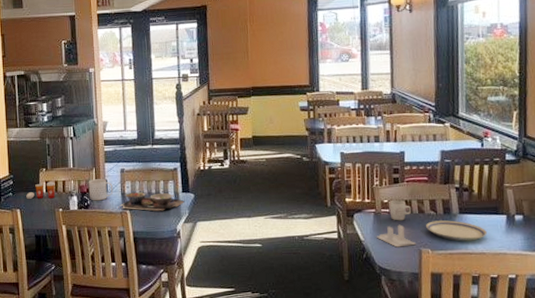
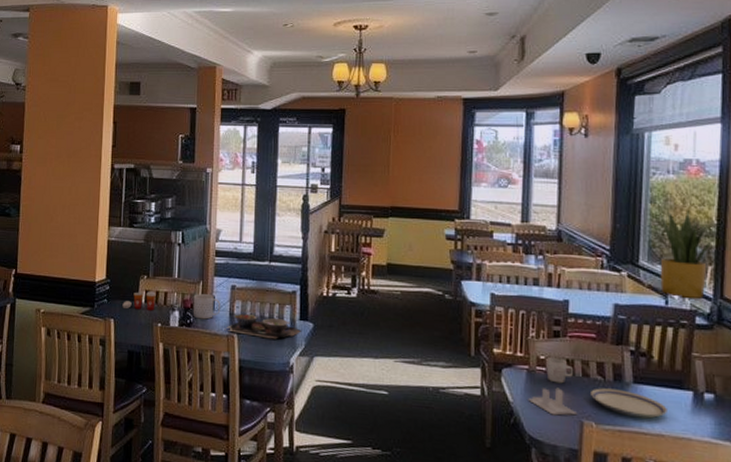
planter: none [473,67,519,140] -> present [660,210,716,298]

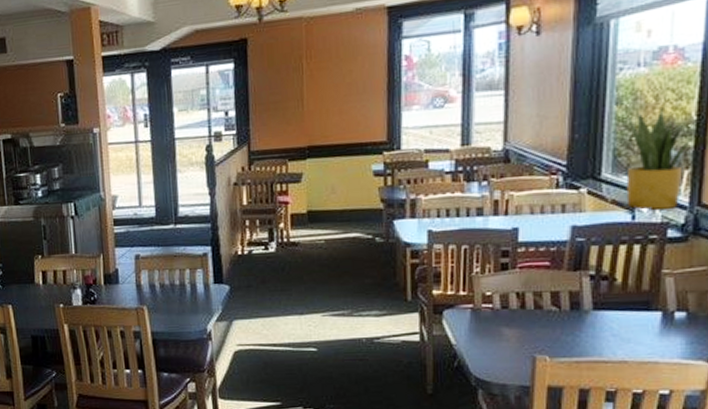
beverage cup: present [122,291,156,311] -> none [19,271,54,294]
mug: present [192,294,221,320] -> none [94,267,126,295]
food tray: present [224,306,301,339] -> none [132,276,217,308]
napkin holder: present [528,387,578,416] -> none [473,324,530,353]
mug: present [546,358,574,384] -> none [493,292,525,320]
plate: present [591,388,667,419] -> none [544,318,631,346]

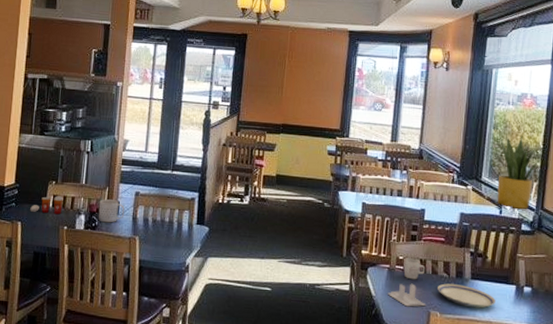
beverage cup: none [19,271,54,294] -> present [30,196,64,215]
mug: none [94,267,126,295] -> present [98,199,125,223]
napkin holder: none [473,324,530,353] -> present [387,283,426,307]
mug: none [493,292,525,320] -> present [403,258,426,280]
plate: none [544,318,631,346] -> present [438,283,496,309]

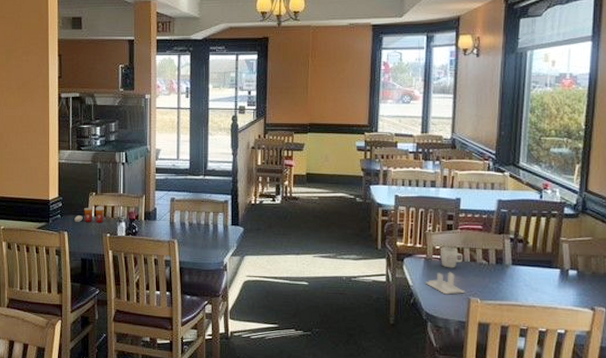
mug: present [98,199,125,223] -> none [137,207,162,229]
plate: present [438,283,496,309] -> none [477,270,539,293]
planter: present [497,136,541,209] -> none [536,118,583,192]

